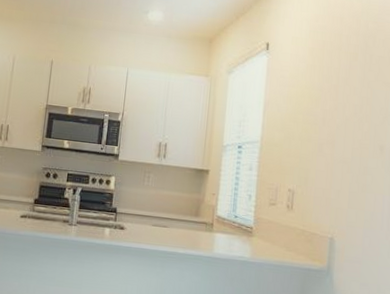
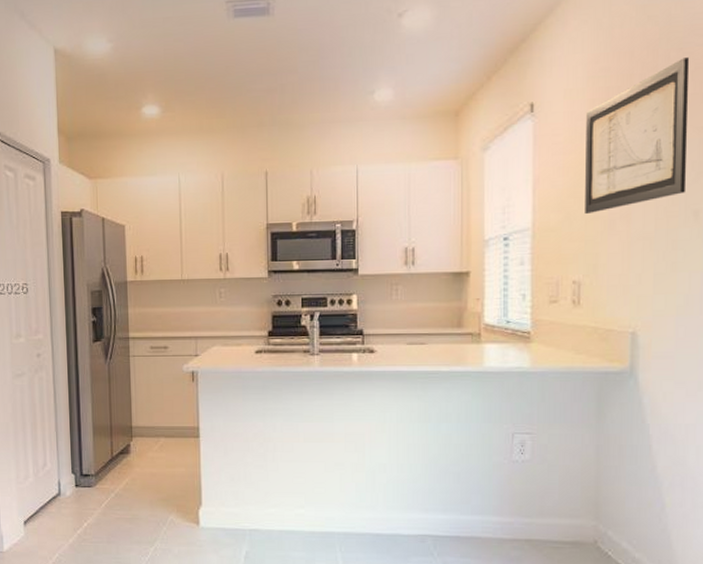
wall art: none [301,29,382,137] -> present [585,57,690,215]

